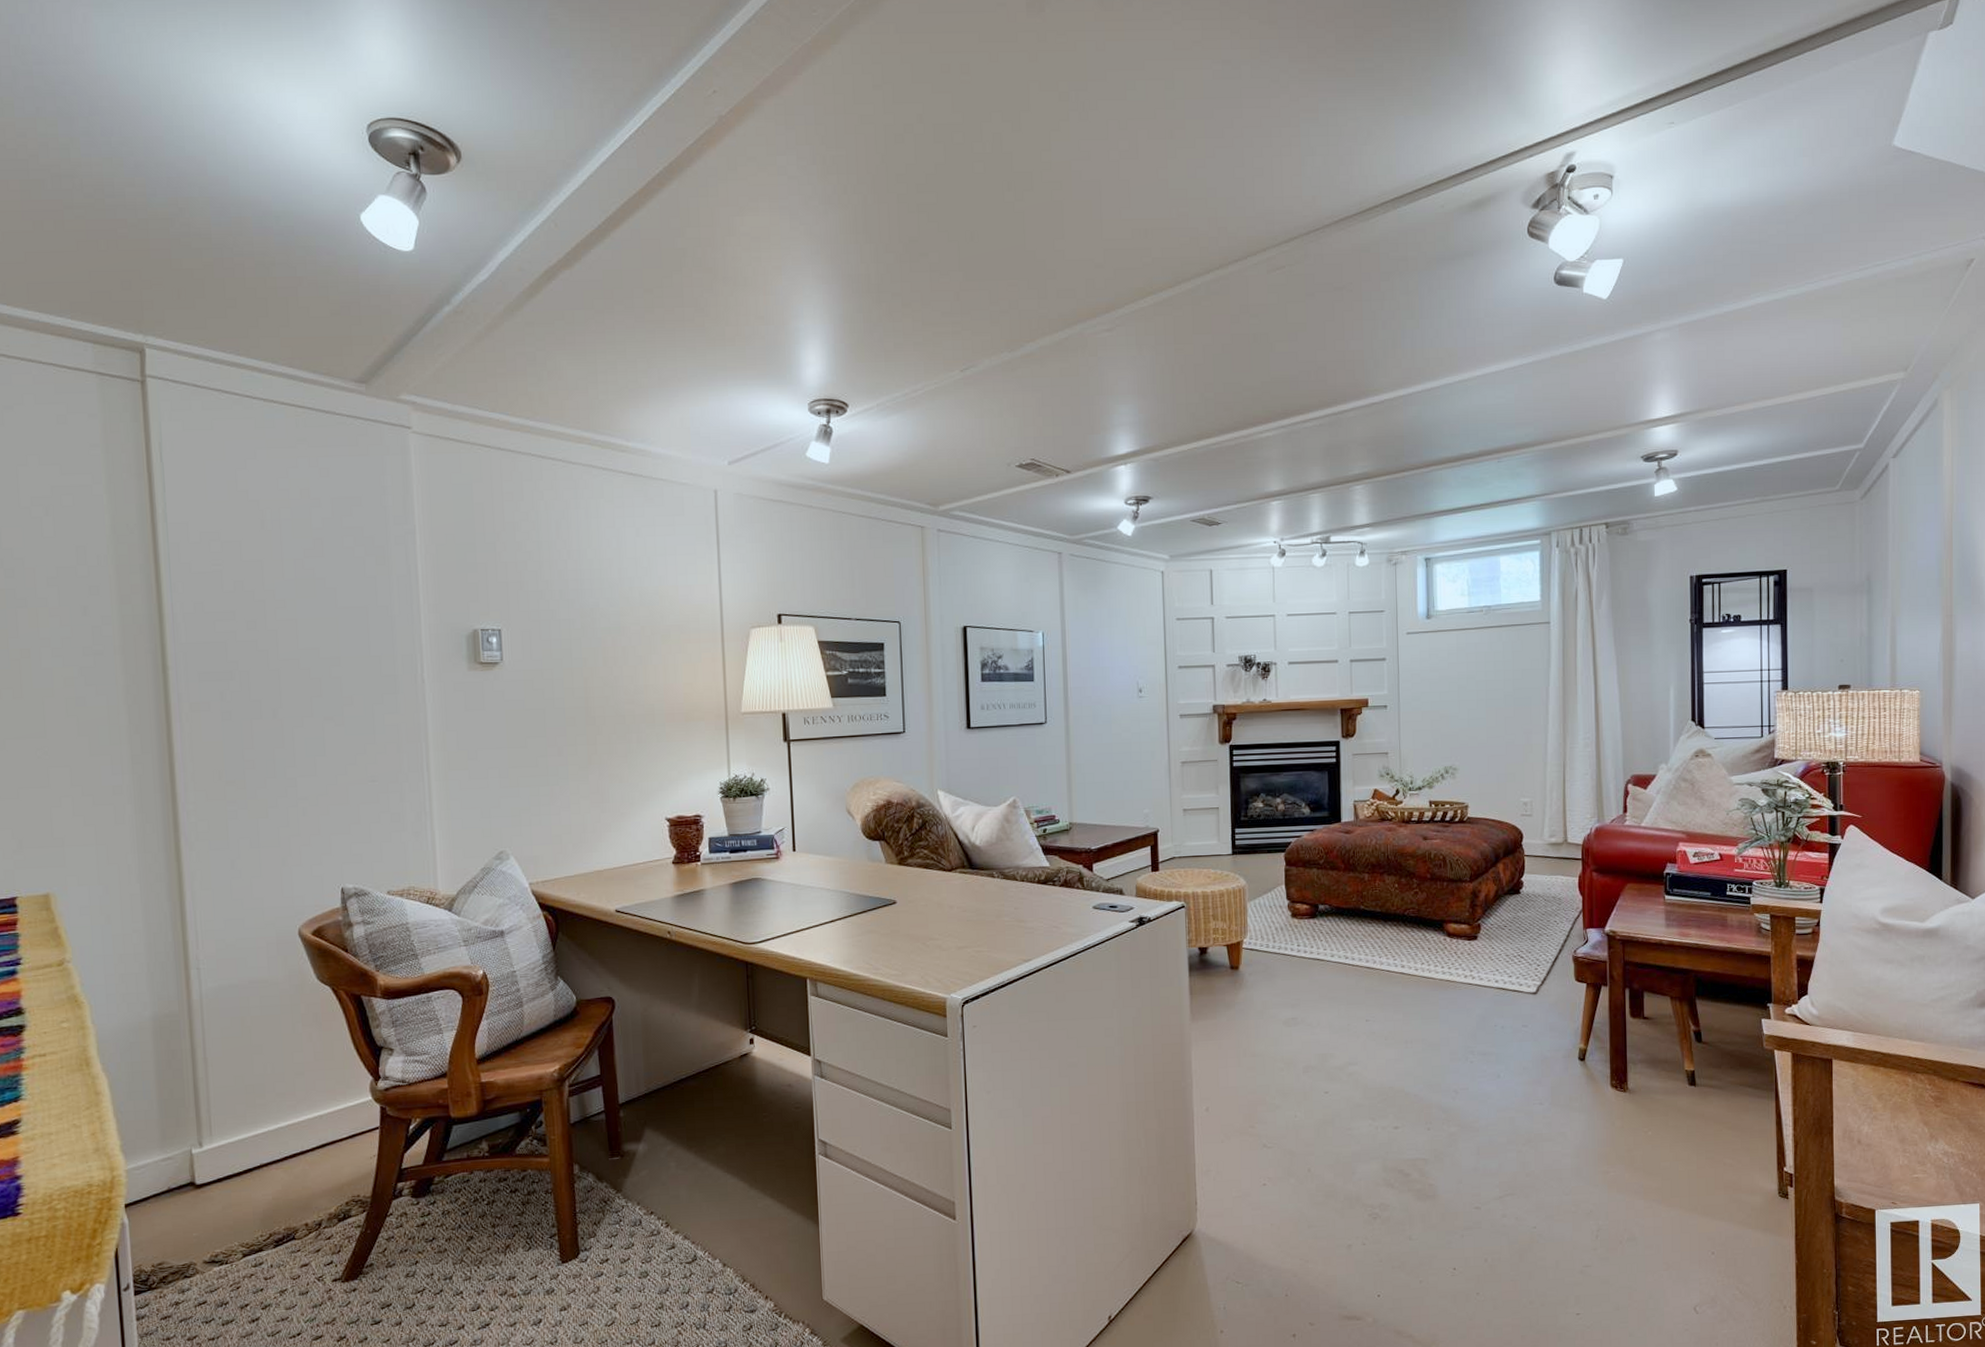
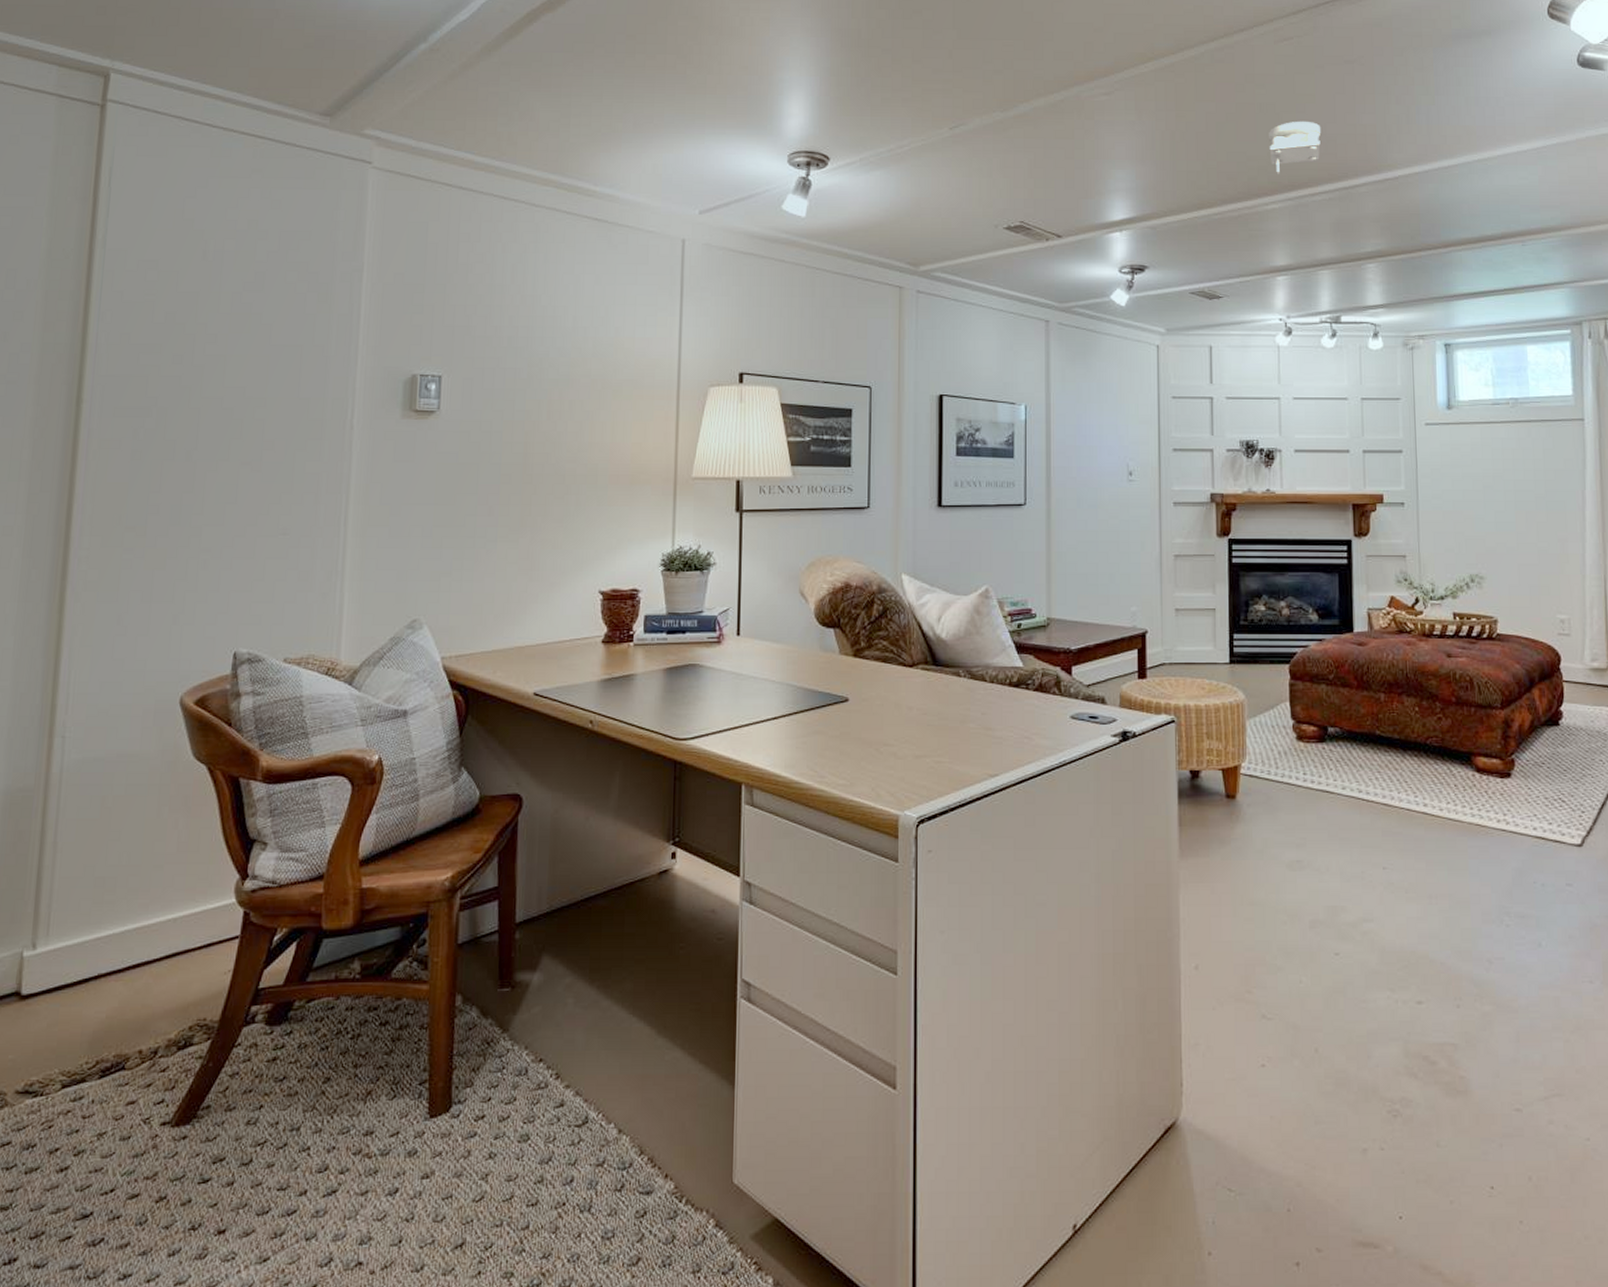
smoke detector: none [1263,349,1312,403] -> present [1269,121,1321,174]

